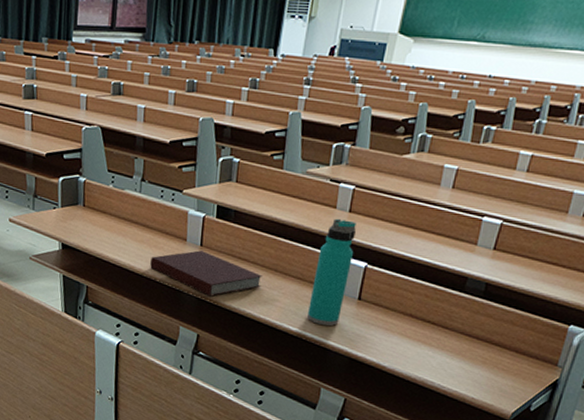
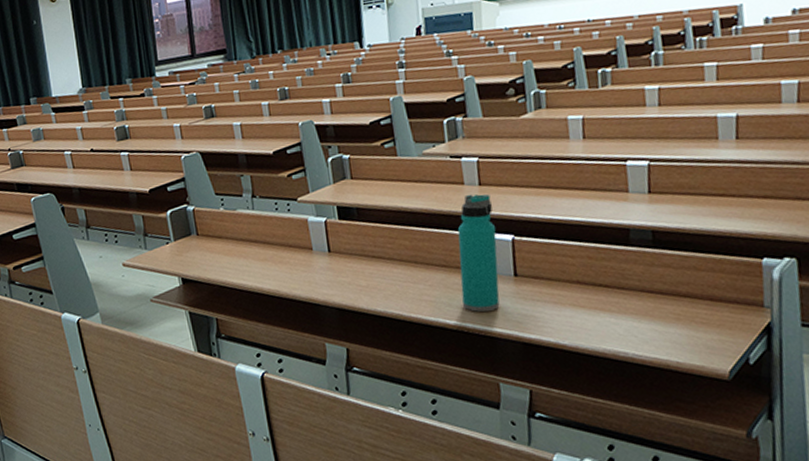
notebook: present [150,250,262,297] -> none [278,257,404,304]

